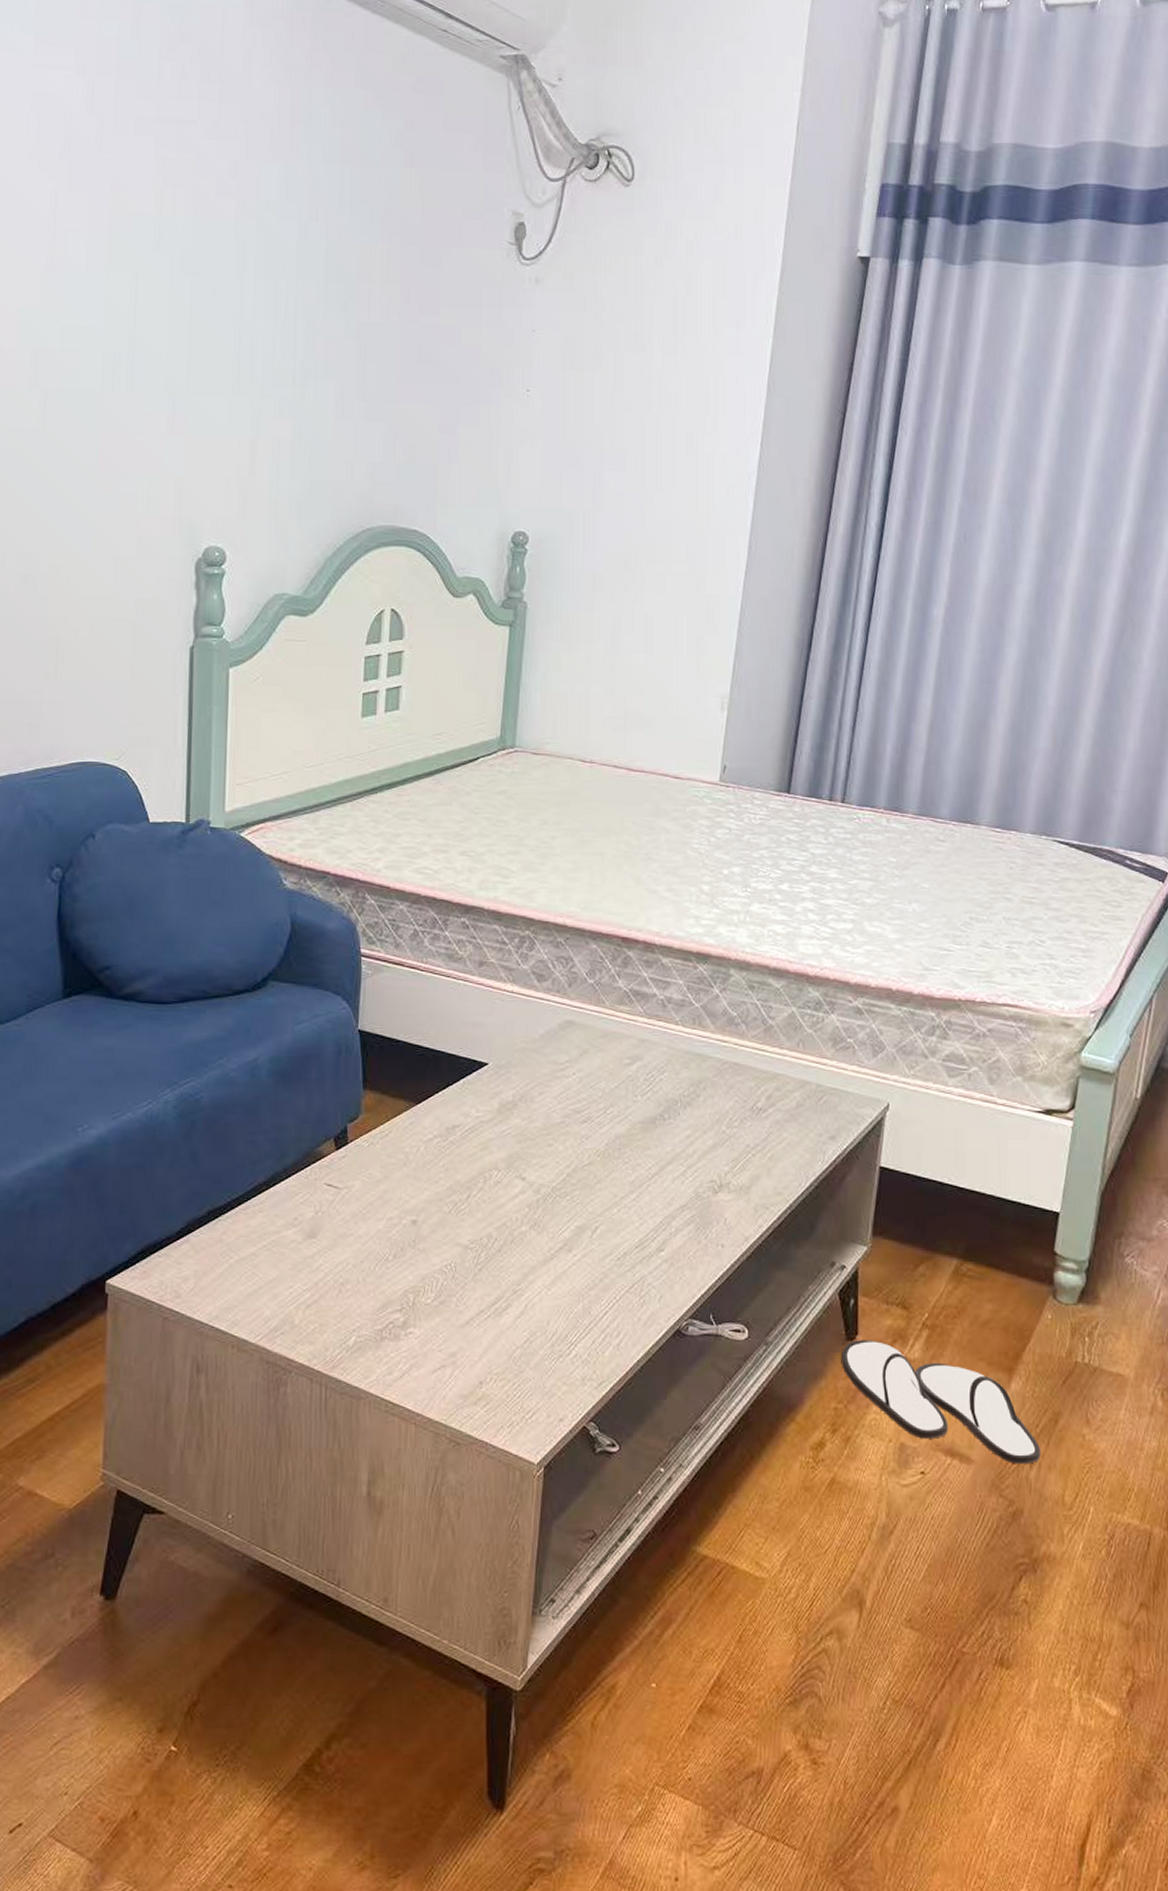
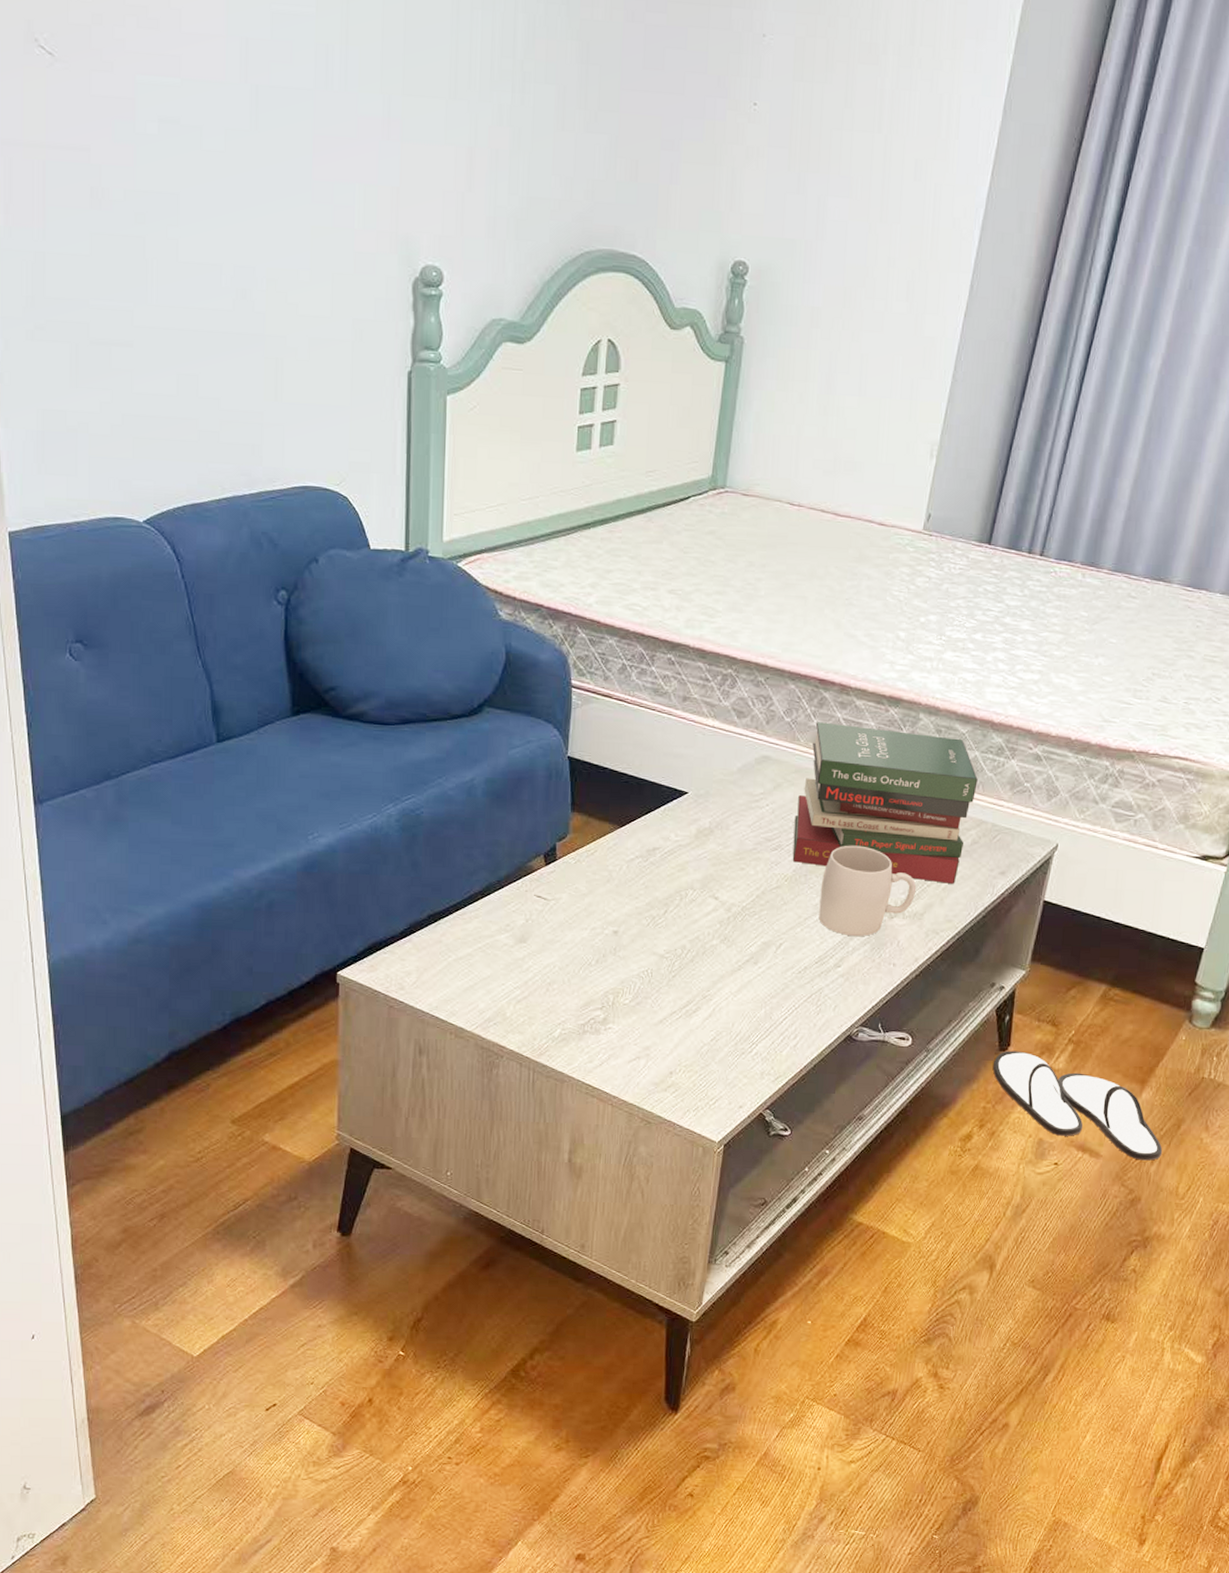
books: none [604,982,797,1152] -> present [792,722,978,884]
mug: none [636,1114,741,1216] -> present [819,845,917,937]

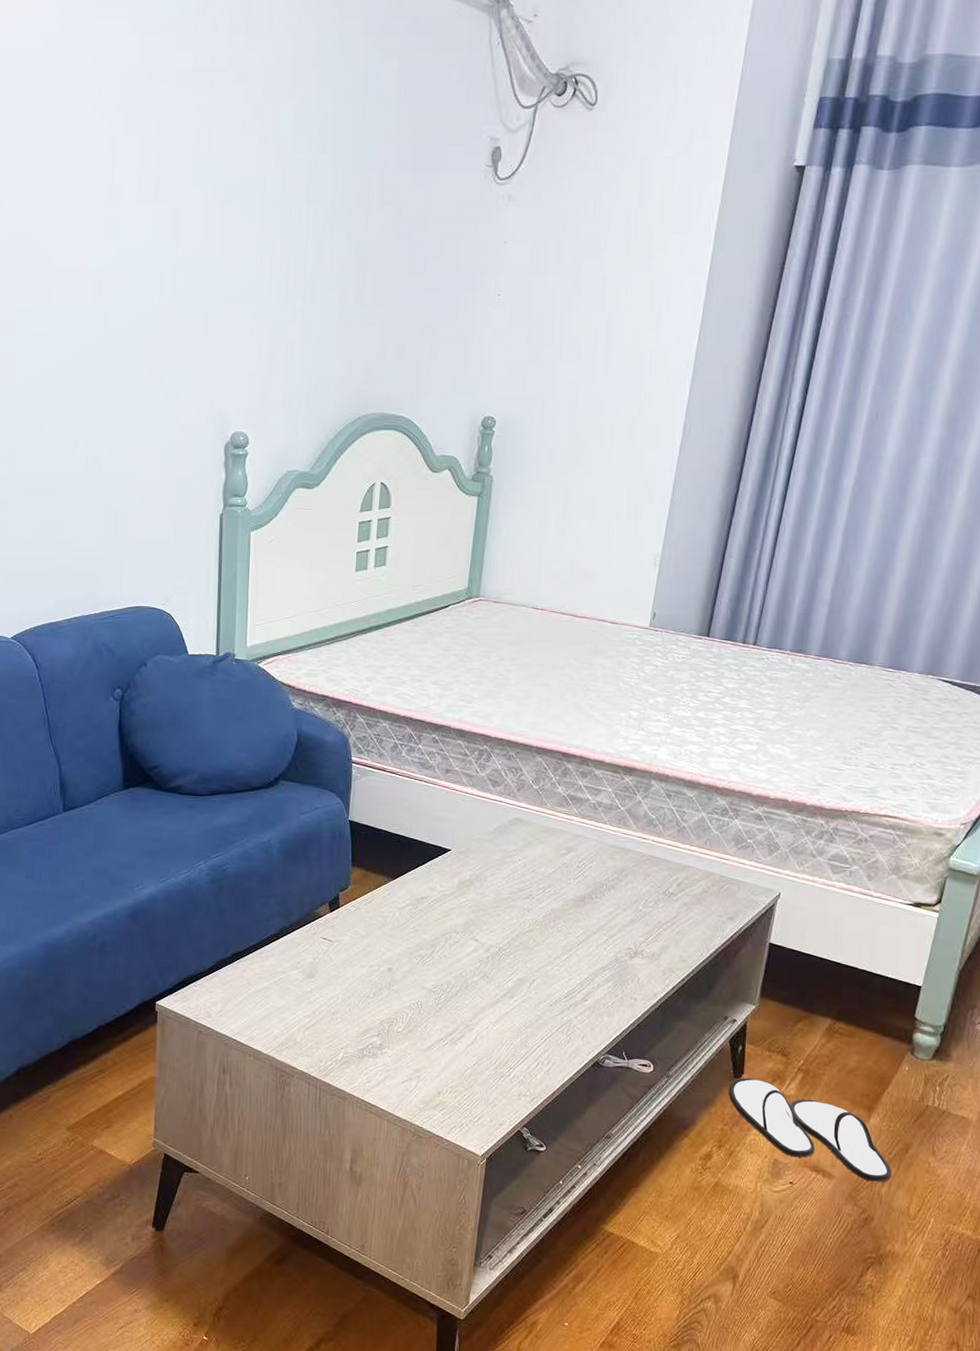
books: present [792,722,978,884] -> none [542,789,705,928]
mug: present [819,845,917,937] -> none [567,894,654,975]

